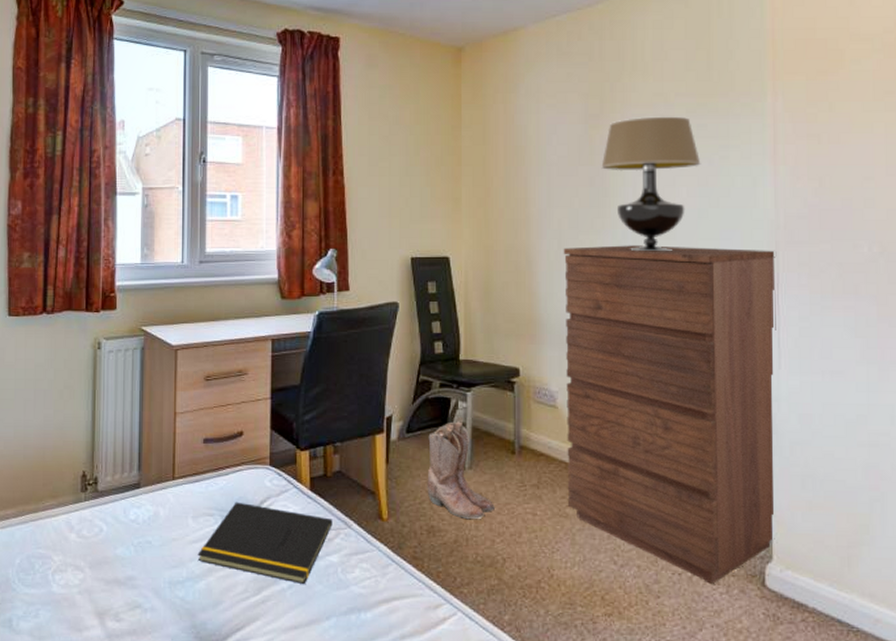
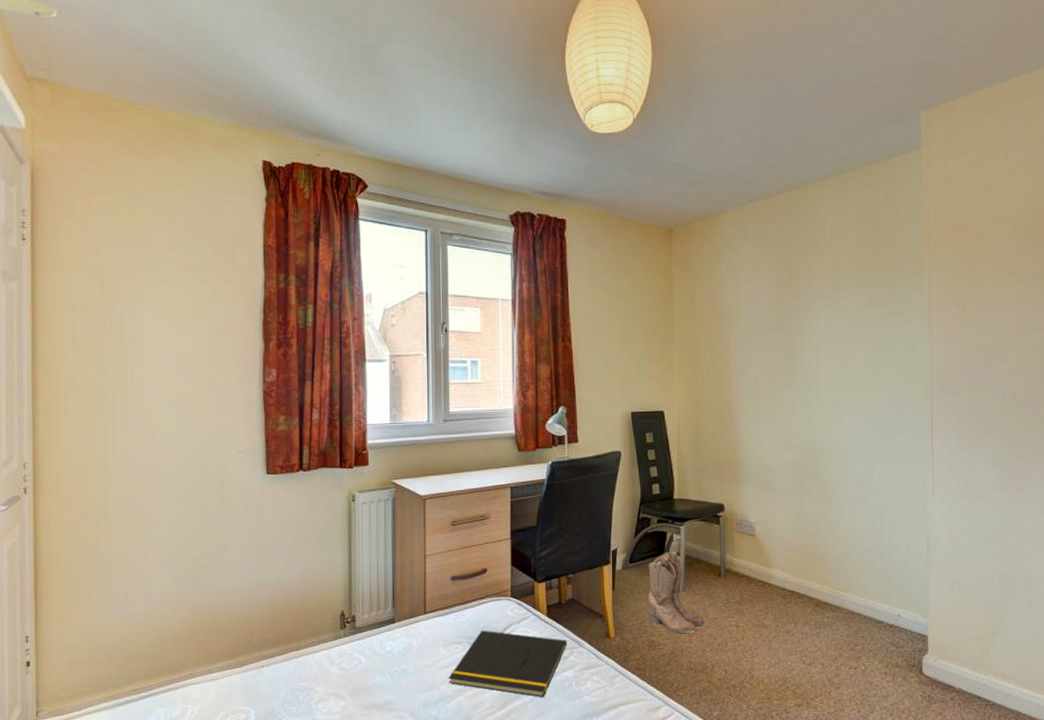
dresser: present [563,245,777,585] -> none [759,397,931,676]
table lamp: present [601,116,701,252] -> none [790,288,871,403]

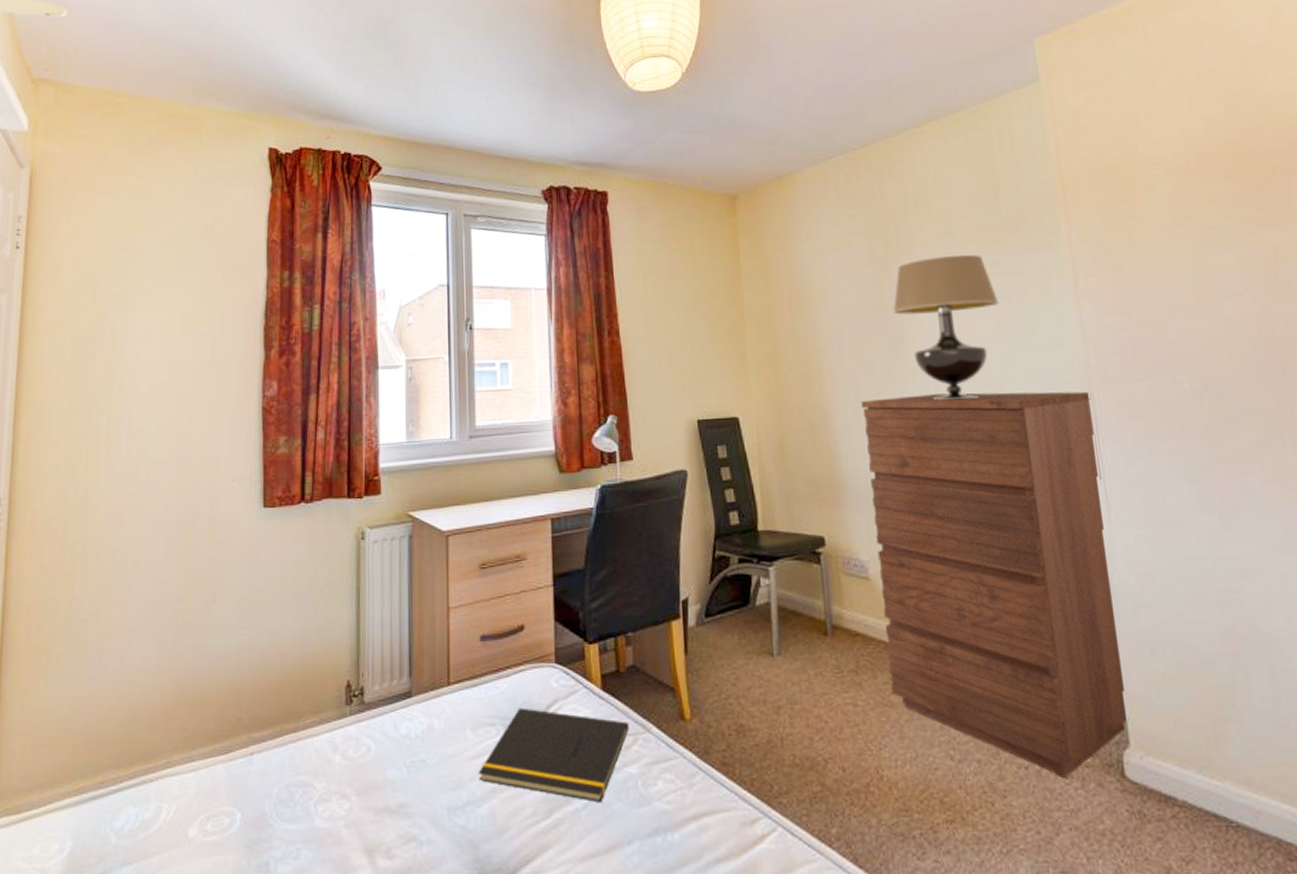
boots: present [647,551,705,634] -> none [729,601,810,715]
dresser: none [759,397,931,676] -> present [860,391,1130,779]
table lamp: none [790,288,871,403] -> present [893,254,999,401]

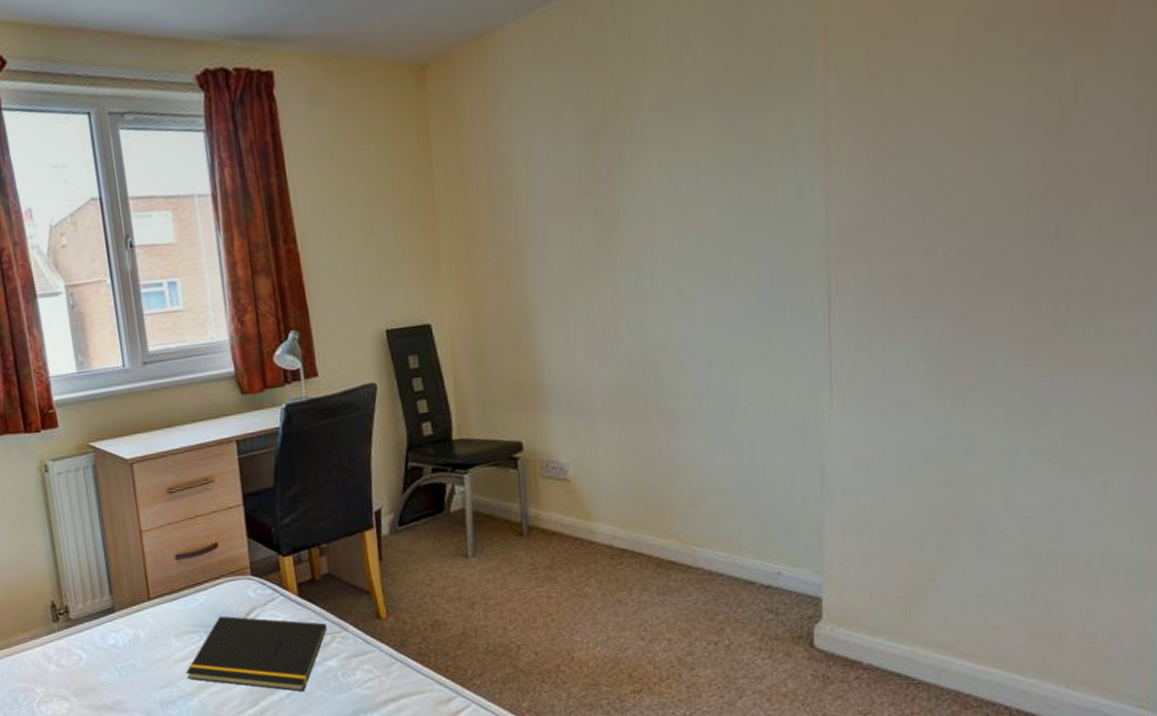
dresser: present [860,391,1130,779] -> none [566,270,828,651]
table lamp: present [893,254,999,401] -> none [607,116,733,291]

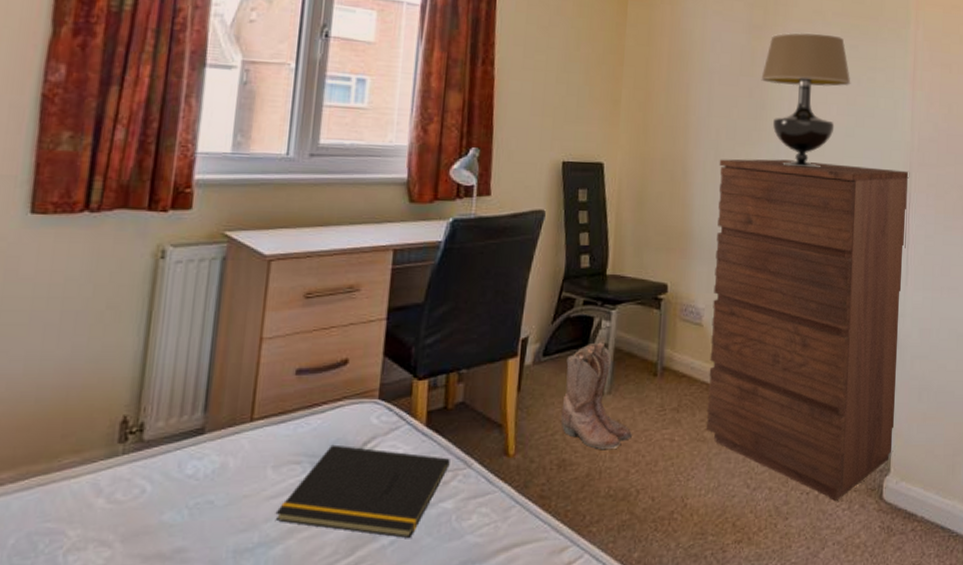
boots: none [423,507,504,610] -> present [561,342,632,450]
dresser: none [566,270,828,651] -> present [707,159,910,502]
table lamp: none [607,116,733,291] -> present [761,32,851,168]

